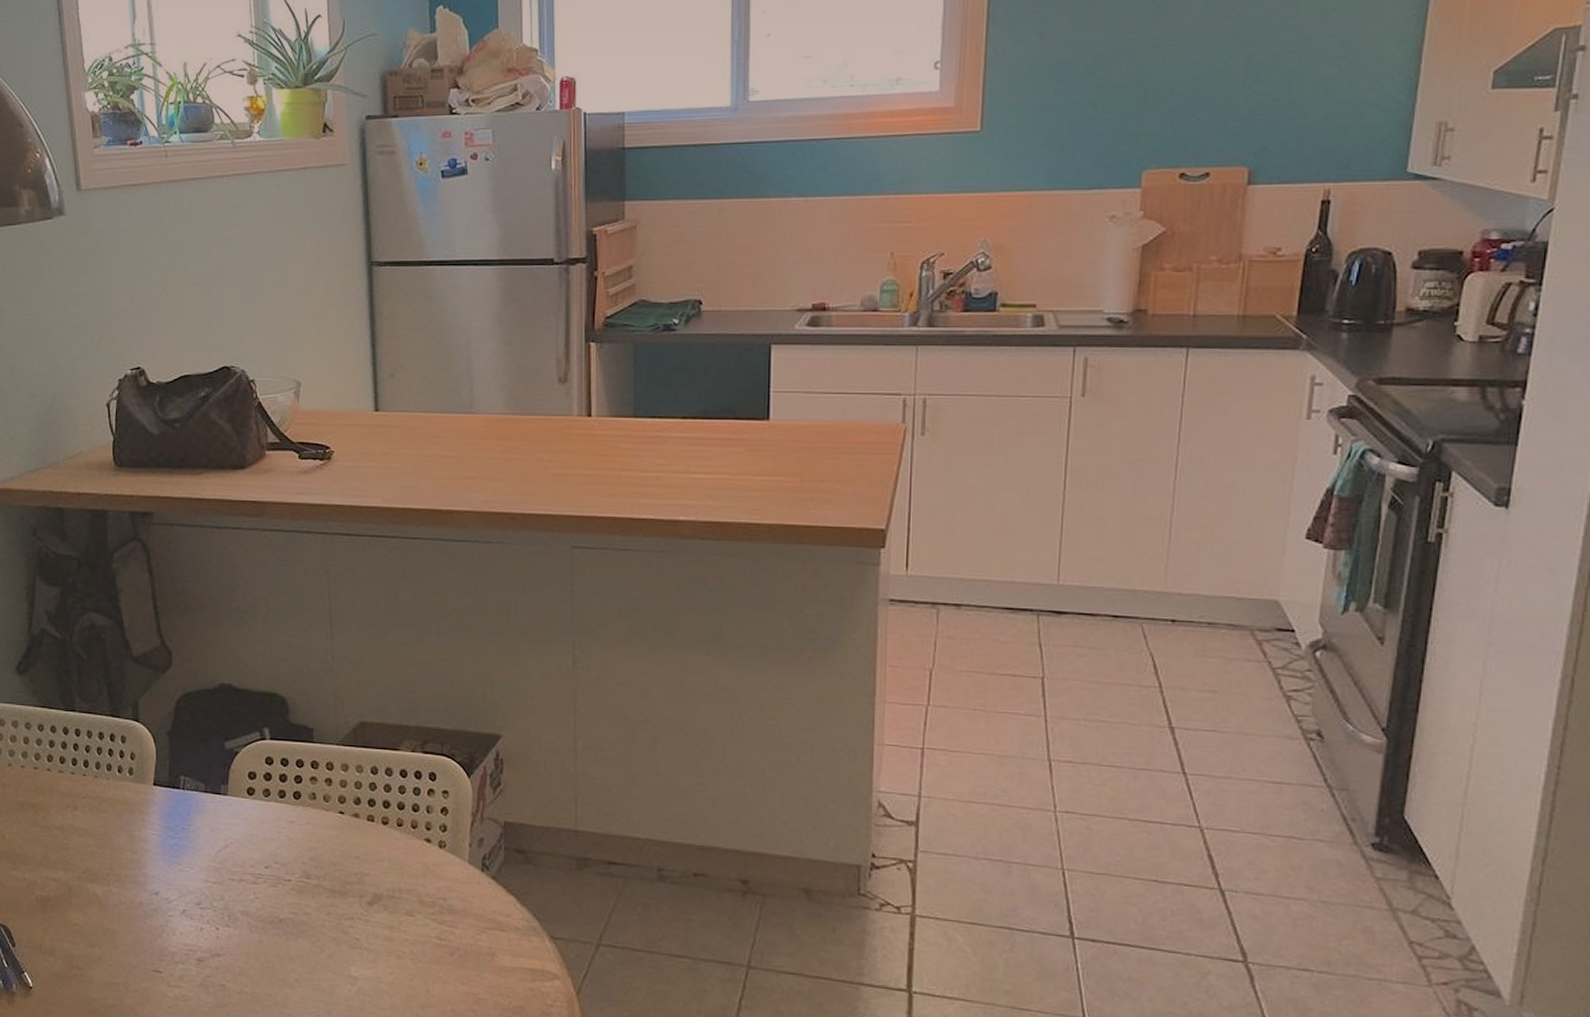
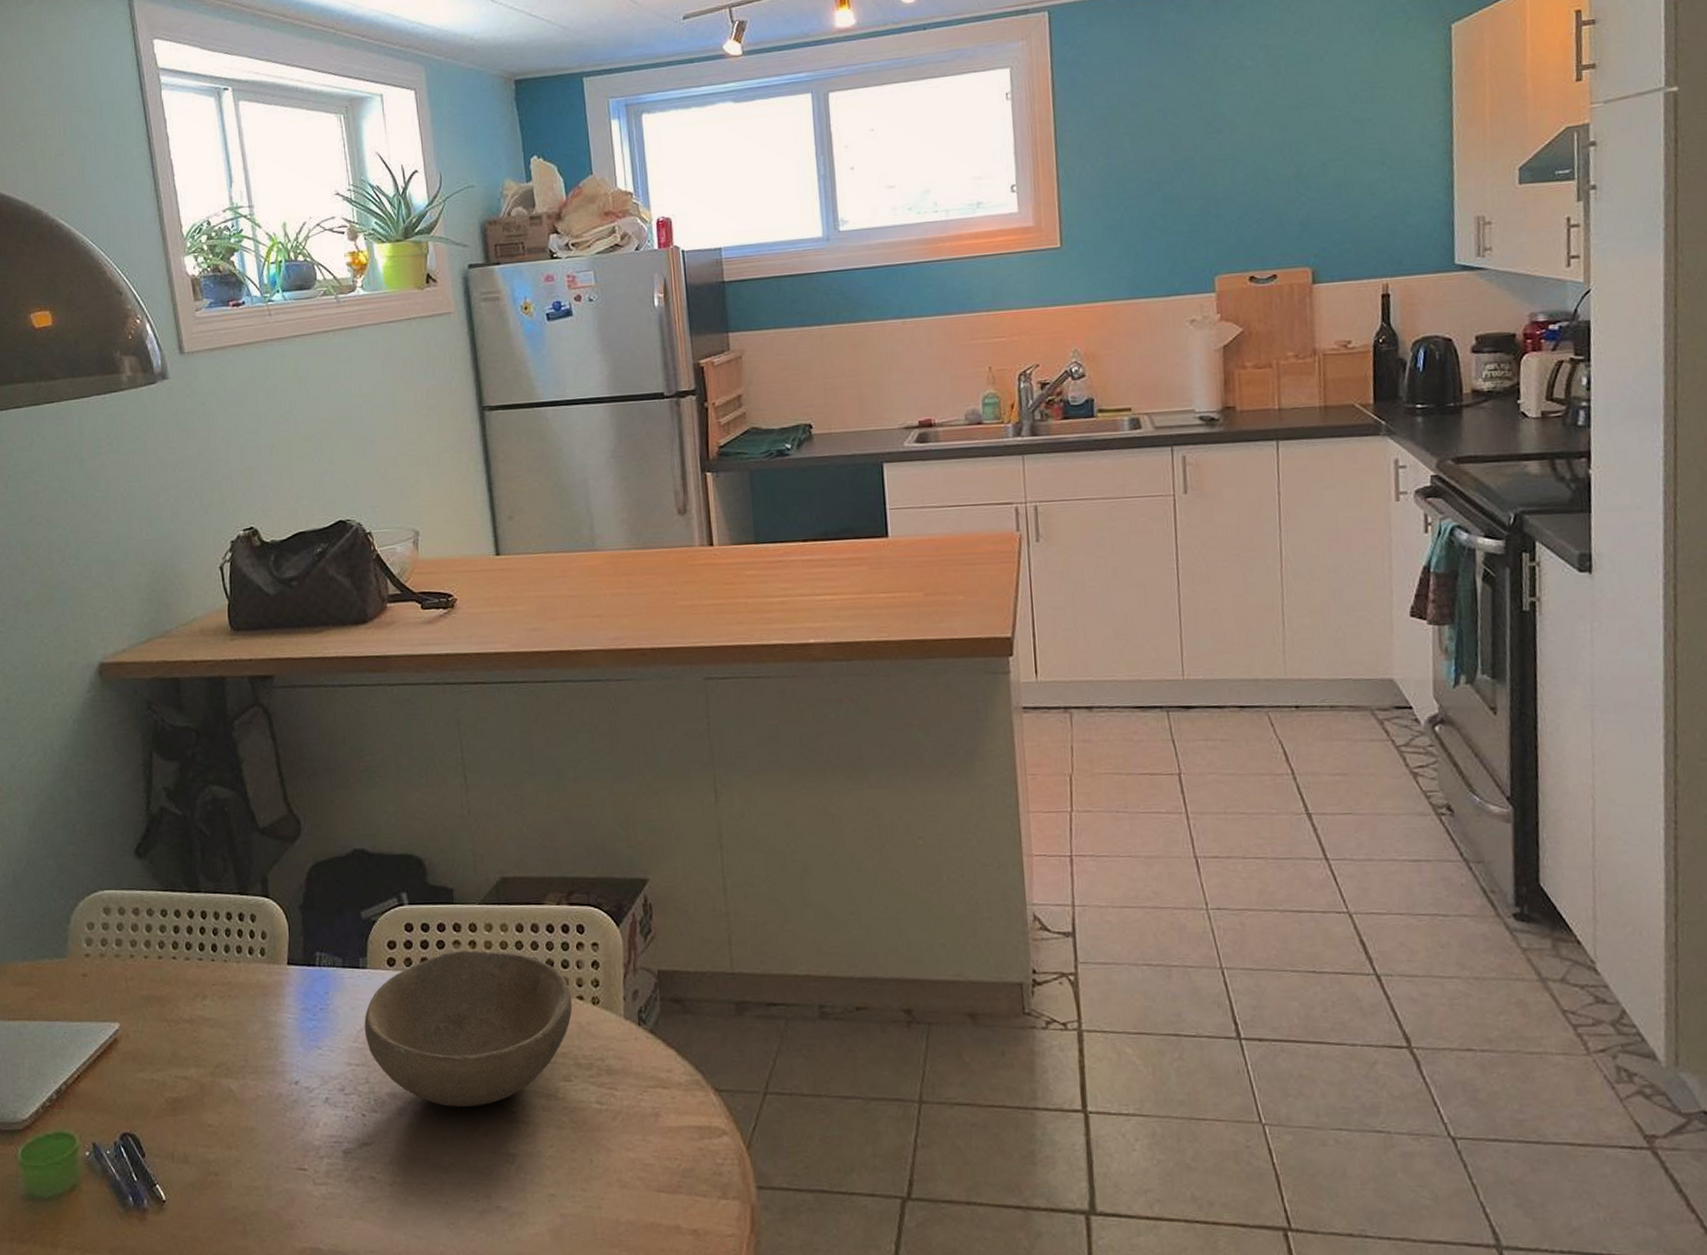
bowl: none [222,786,420,931] -> present [364,949,573,1107]

